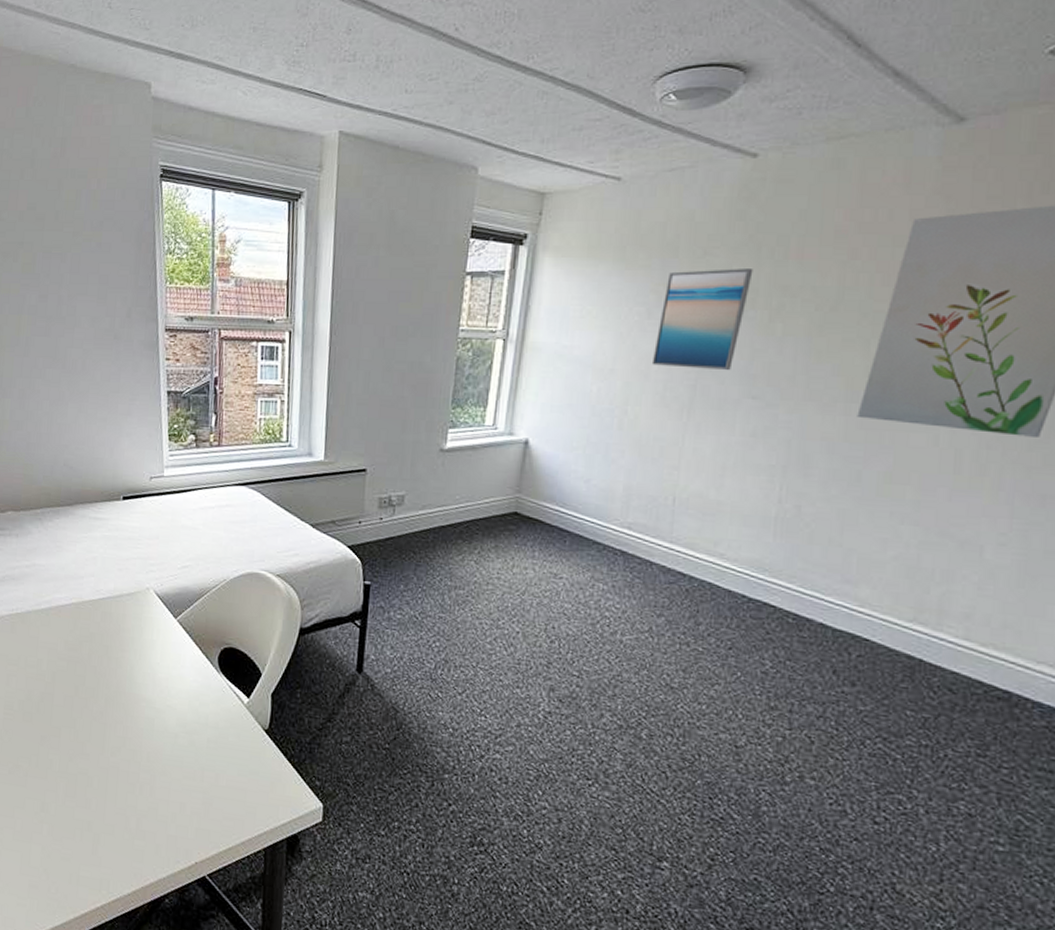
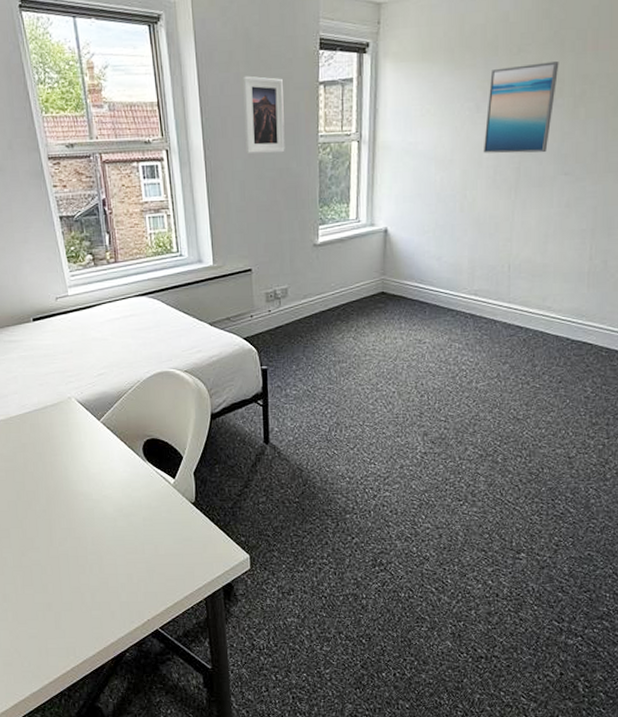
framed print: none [376,260,425,345] -> present [243,75,285,154]

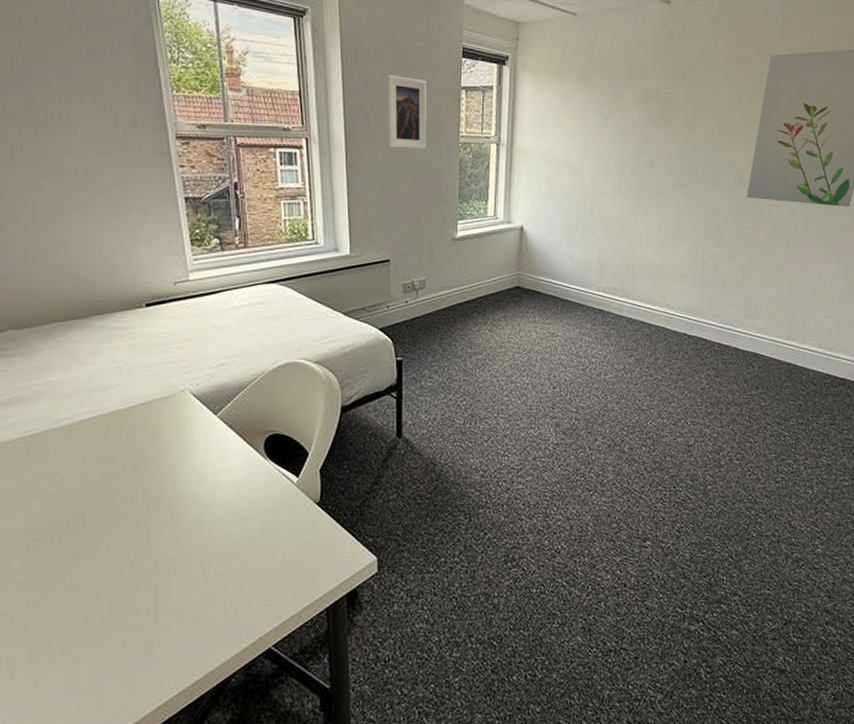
wall art: present [483,62,559,154] -> none [610,88,674,167]

